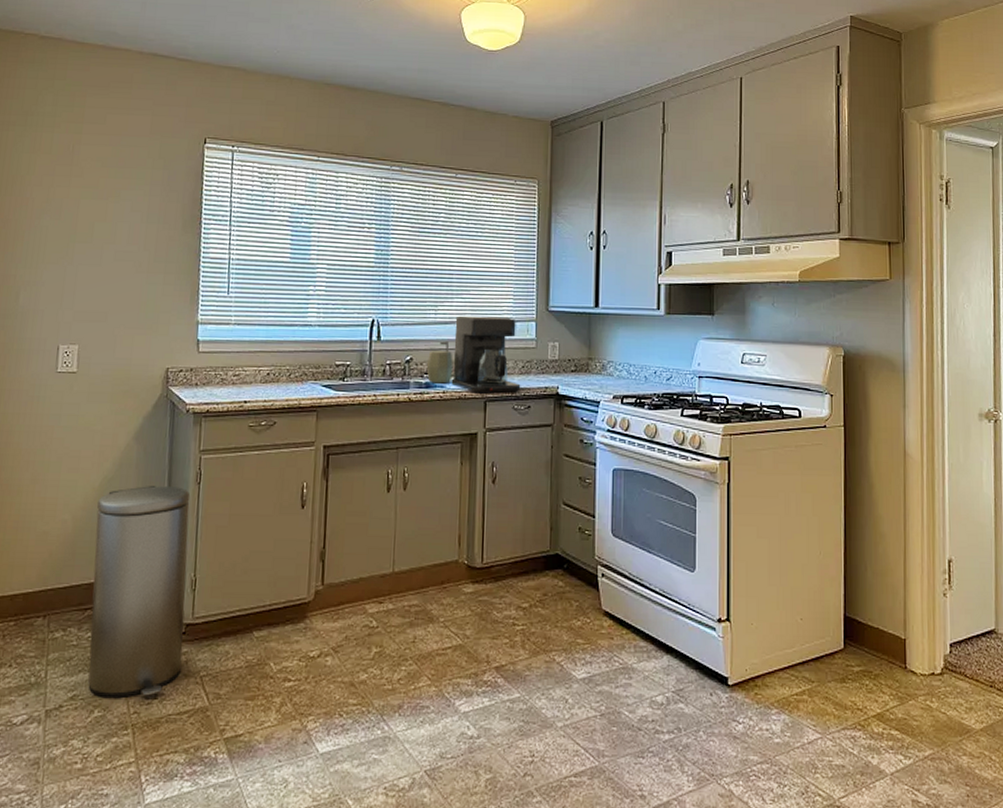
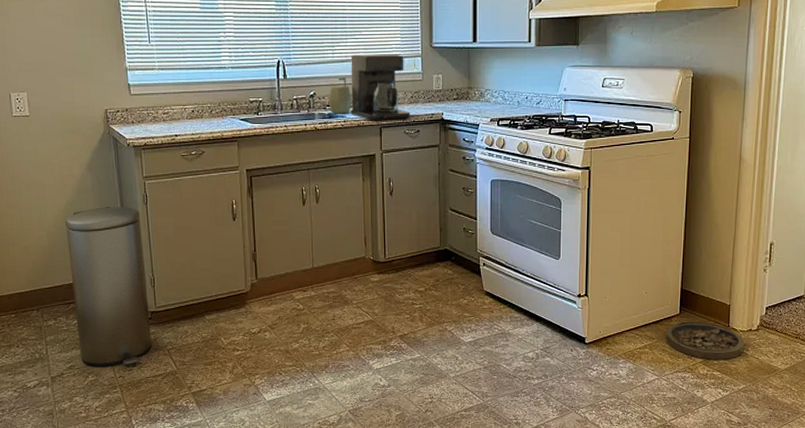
pet bowl: none [828,660,927,714] -> present [666,322,744,360]

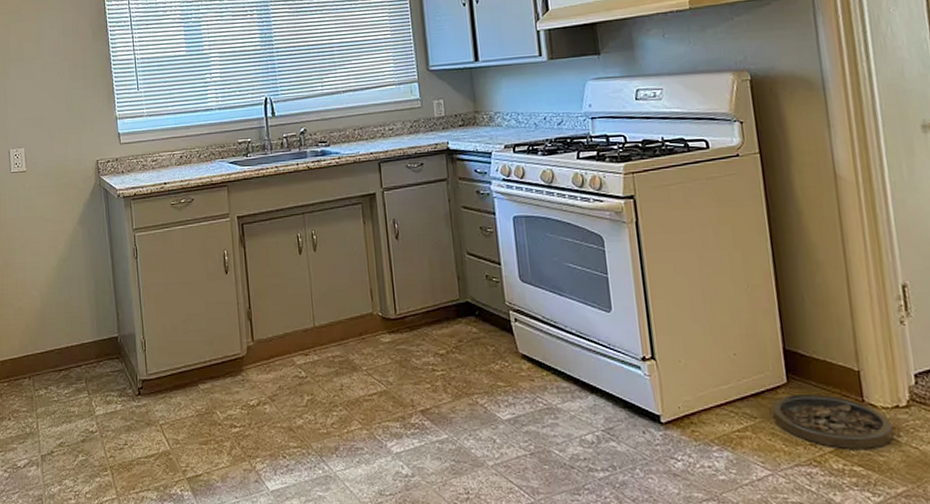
pedal bin: present [64,207,152,368] -> none [57,262,143,445]
soap dispenser: present [328,77,351,114] -> none [320,110,345,151]
coffee maker: present [350,54,411,121] -> none [341,81,412,156]

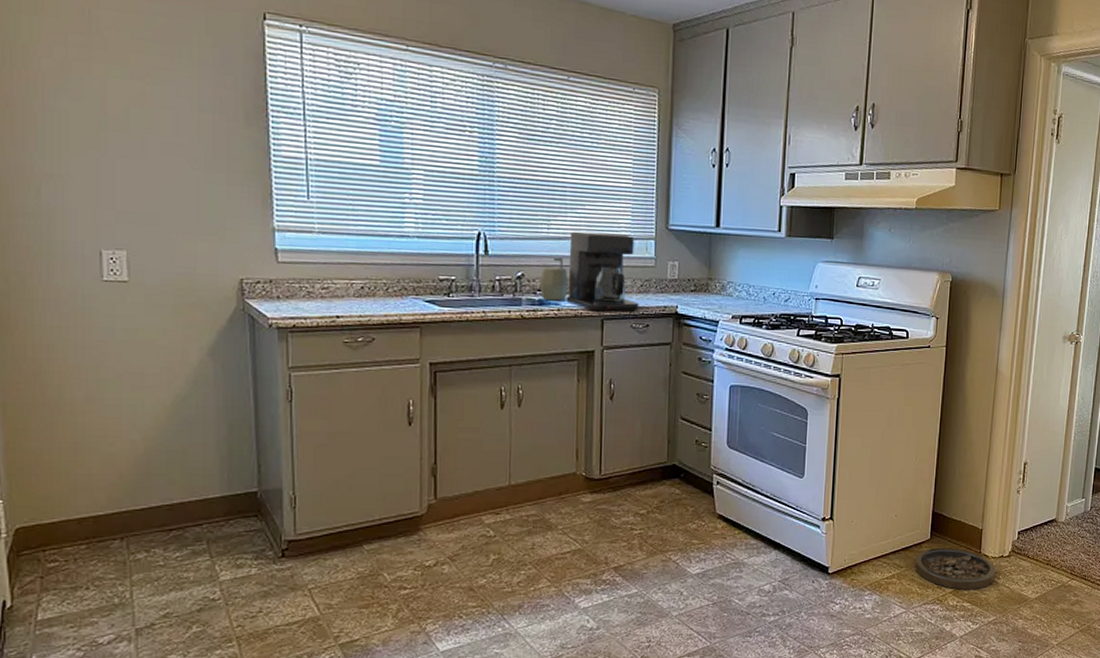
soap dispenser: none [320,110,345,151] -> present [539,257,568,301]
coffee maker: none [341,81,412,156] -> present [566,231,639,312]

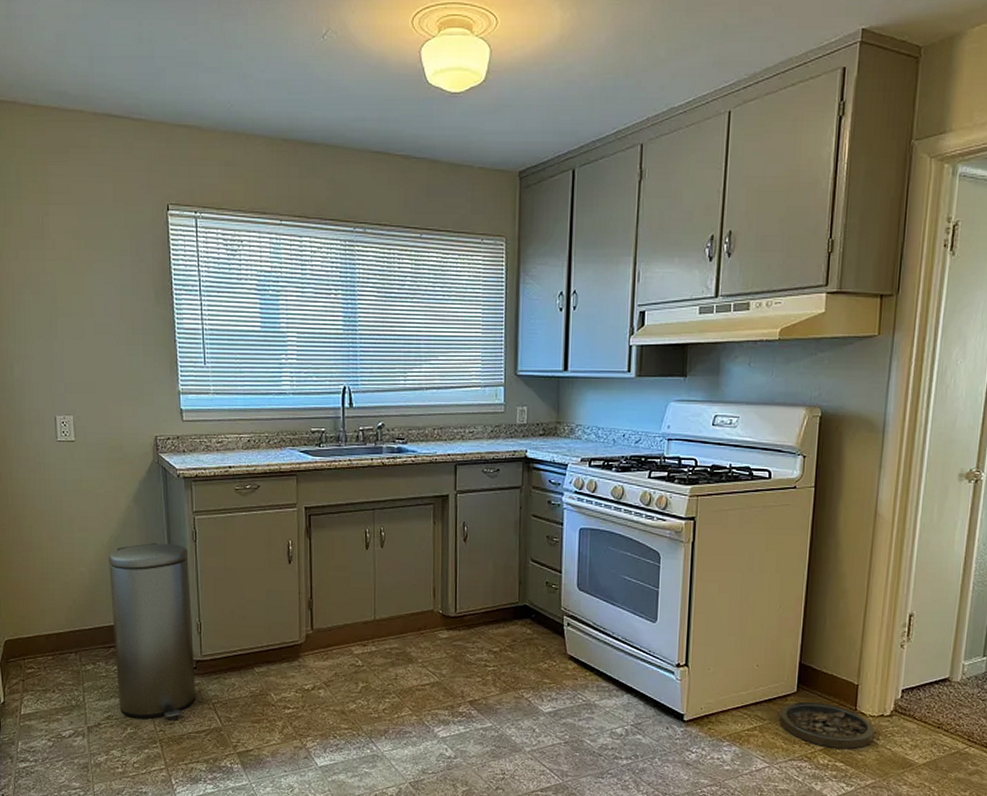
pedal bin: none [170,404,287,615] -> present [107,543,196,719]
soap dispenser: present [539,257,568,301] -> none [398,407,424,448]
coffee maker: present [566,231,639,312] -> none [422,381,490,457]

